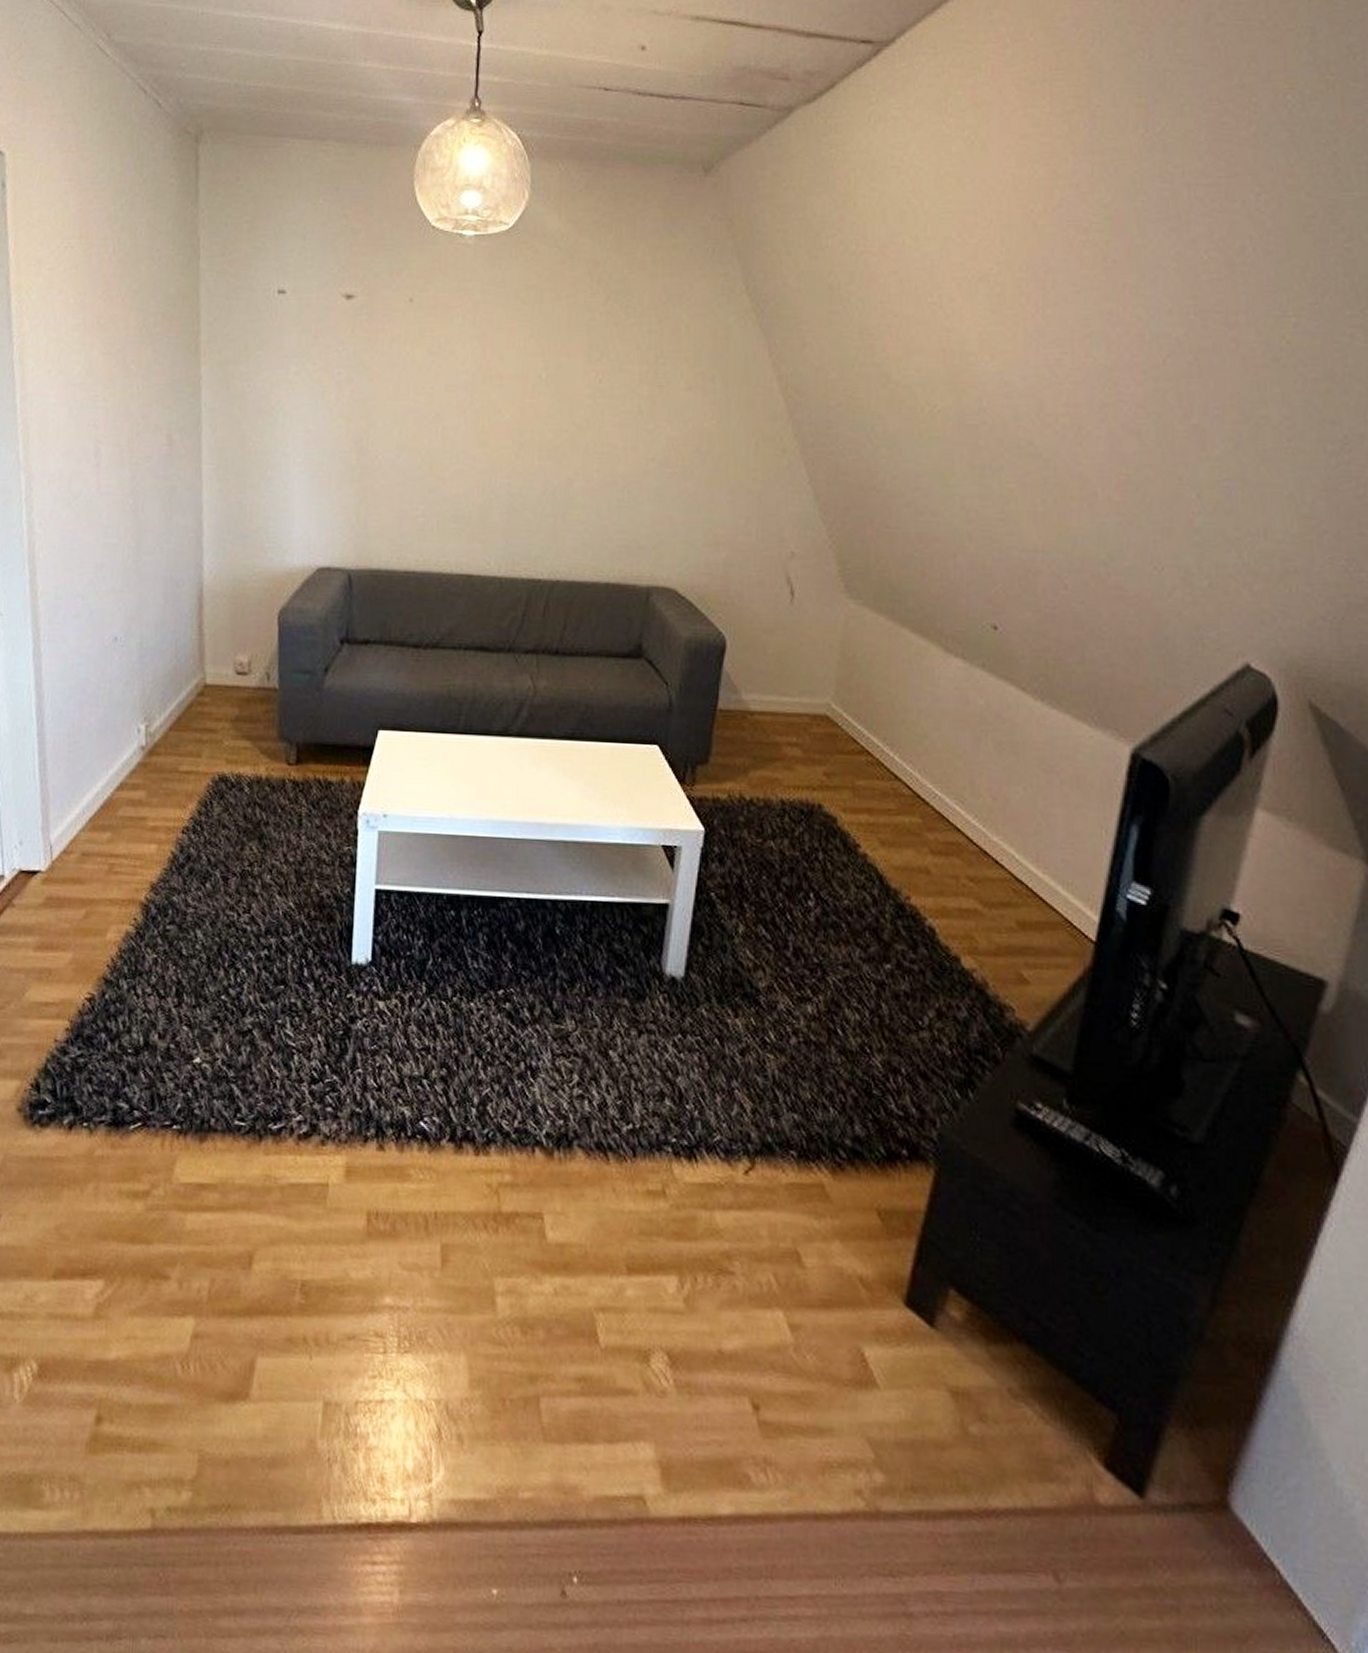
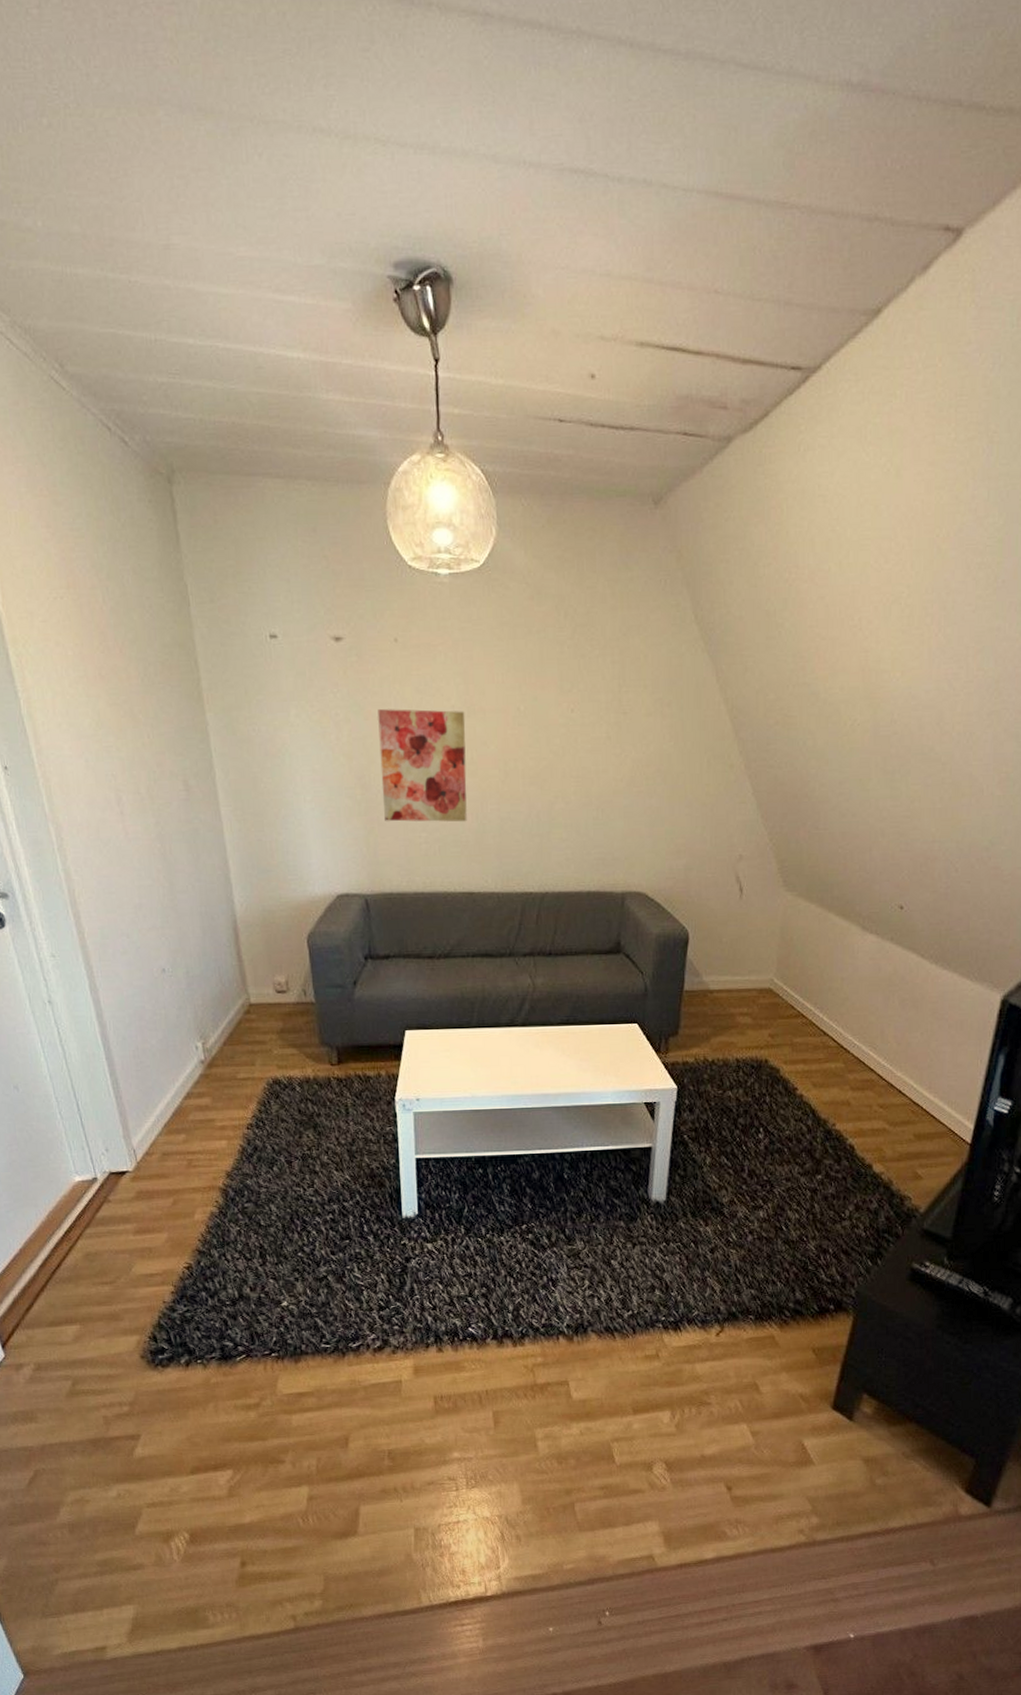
wall art: none [379,371,480,496] -> present [378,709,467,822]

